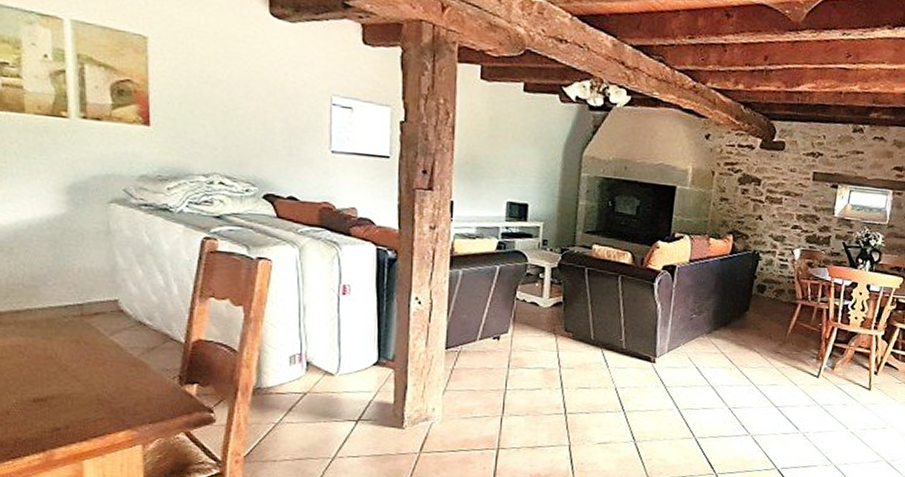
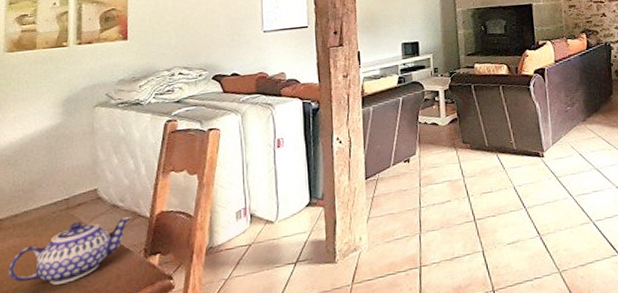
teapot: none [13,331,164,396] -> present [8,216,133,285]

